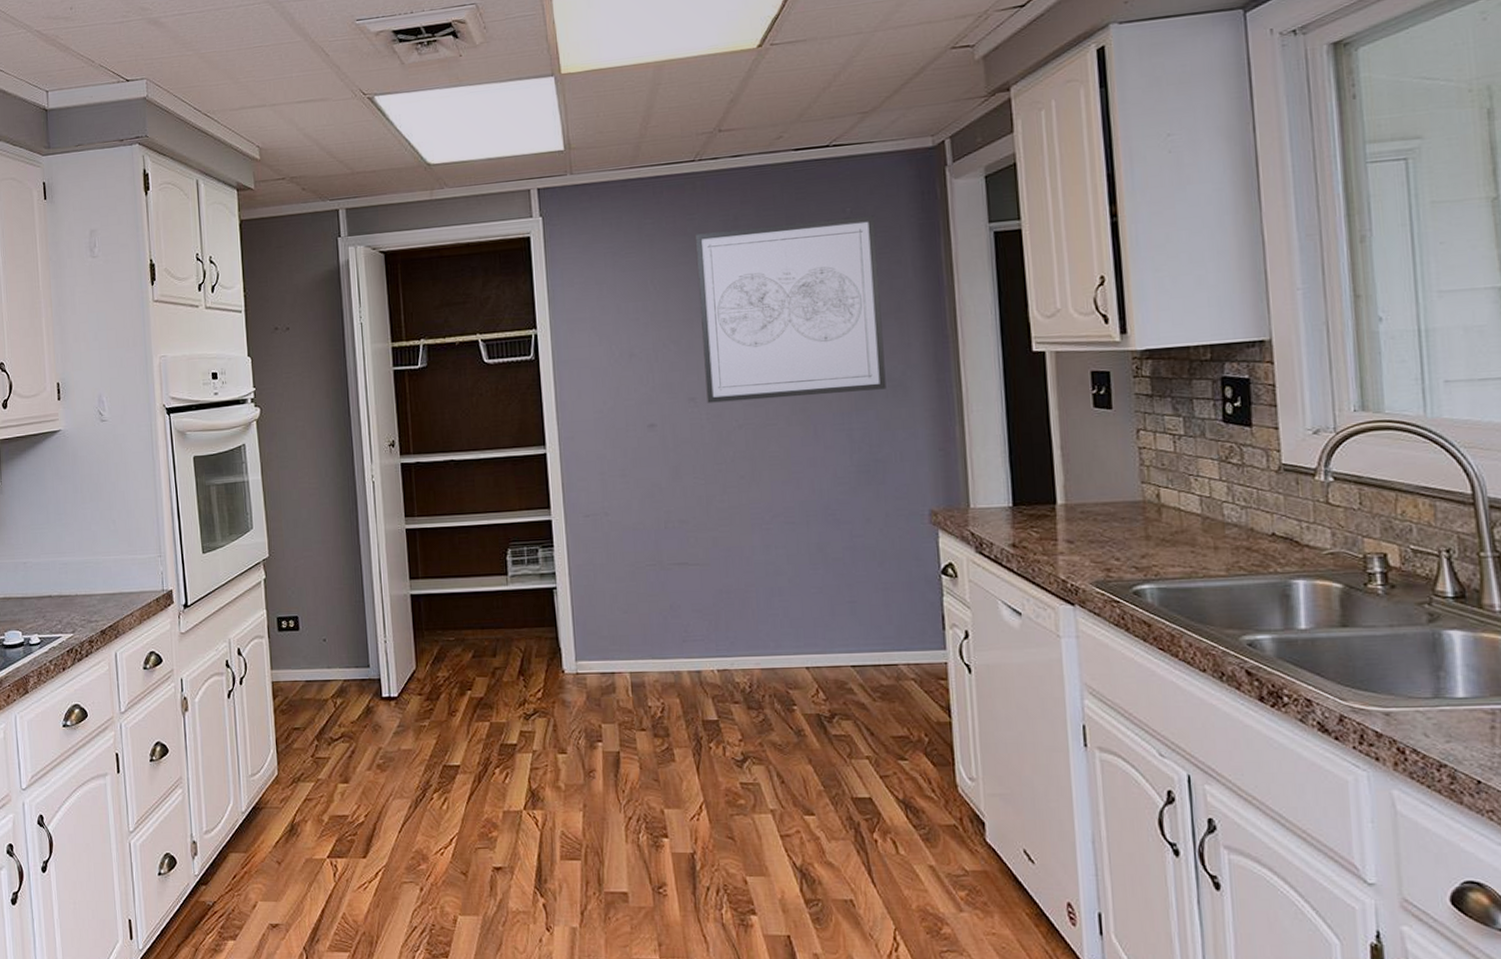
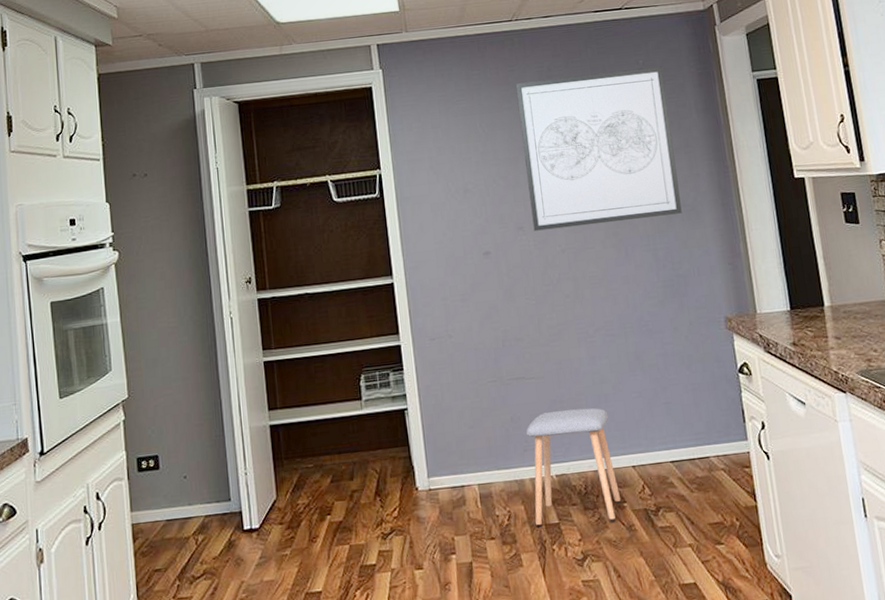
stool: none [685,601,790,724] -> present [525,408,621,527]

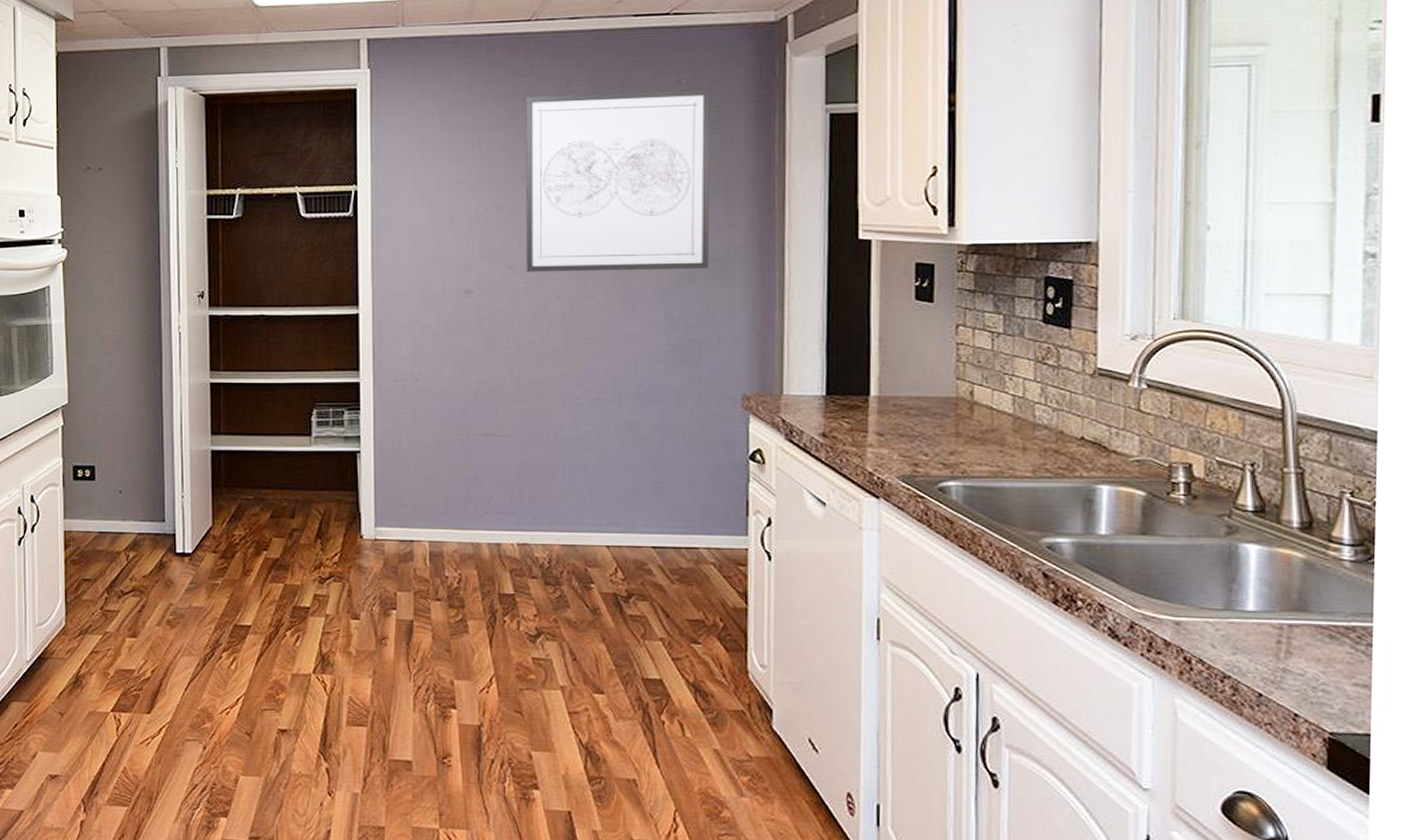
stool: present [525,408,621,527] -> none [487,475,587,601]

